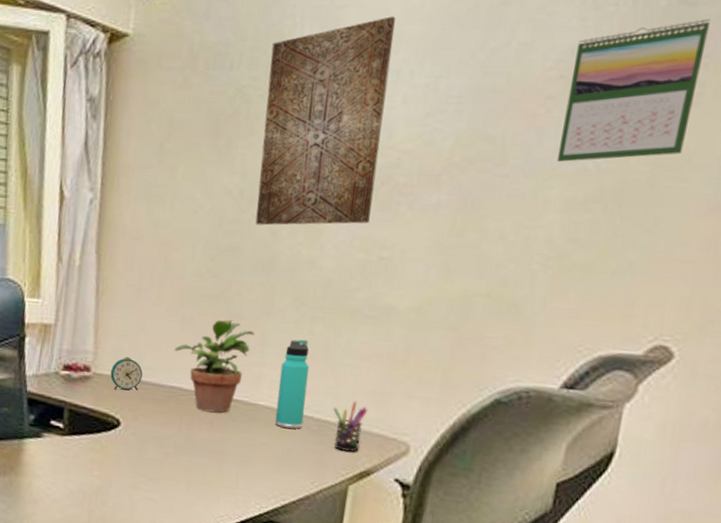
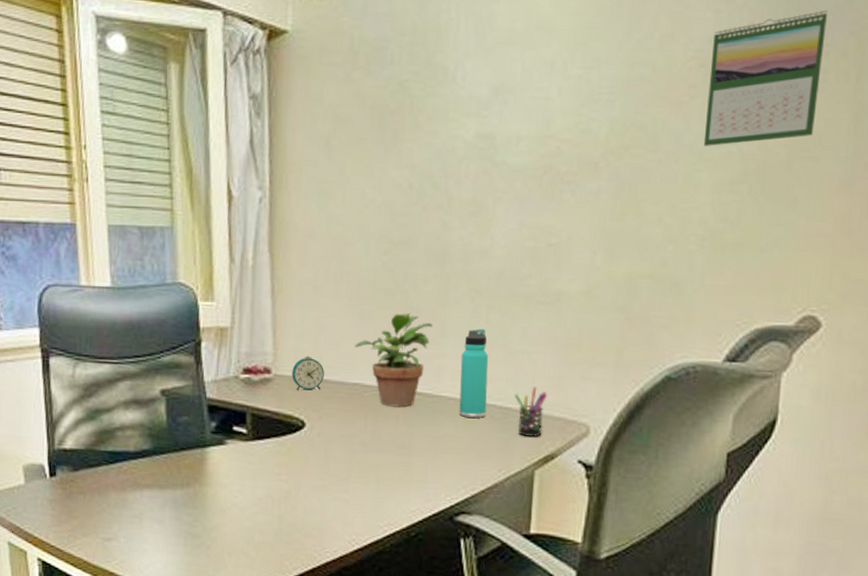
wall art: present [255,16,395,226] -> none [426,11,546,218]

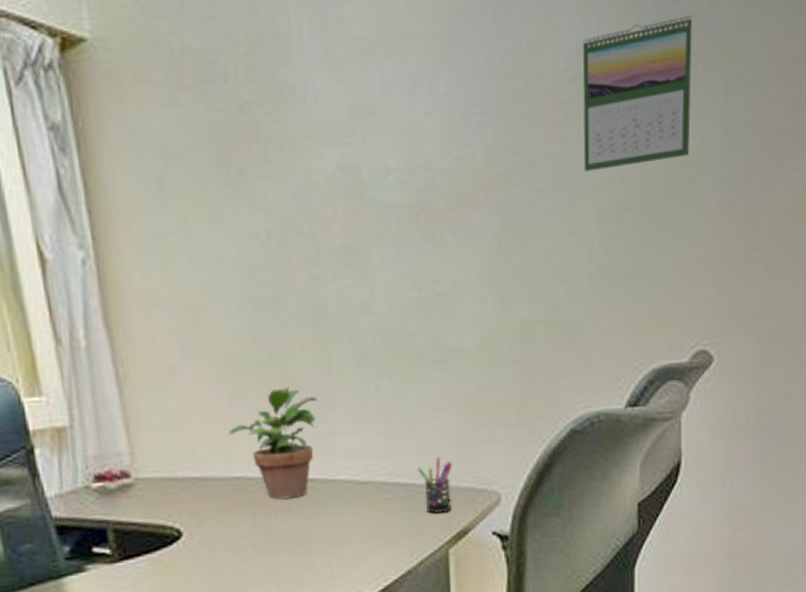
alarm clock: present [292,355,324,391] -> none [156,451,197,495]
thermos bottle: present [459,328,489,418] -> none [353,397,390,501]

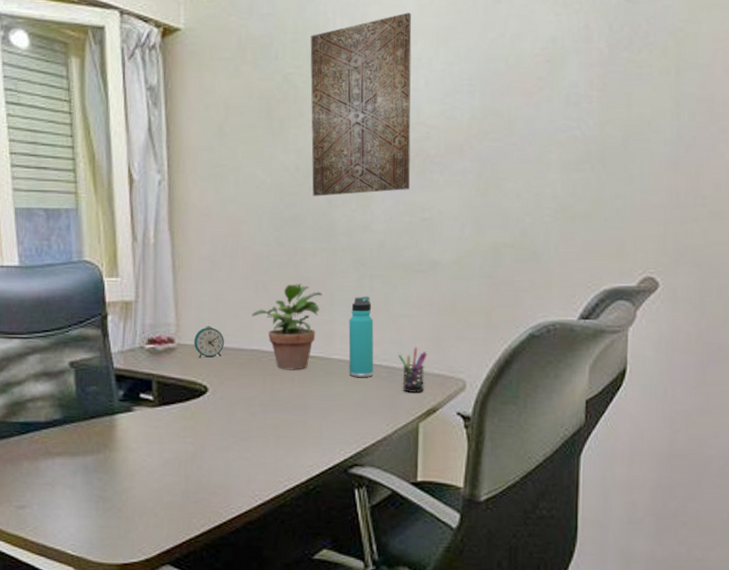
alarm clock: none [156,451,197,495] -> present [194,325,224,358]
wall art: none [269,13,416,271] -> present [310,12,412,196]
thermos bottle: none [353,397,390,501] -> present [348,296,374,377]
calendar: present [582,14,692,171] -> none [552,14,649,131]

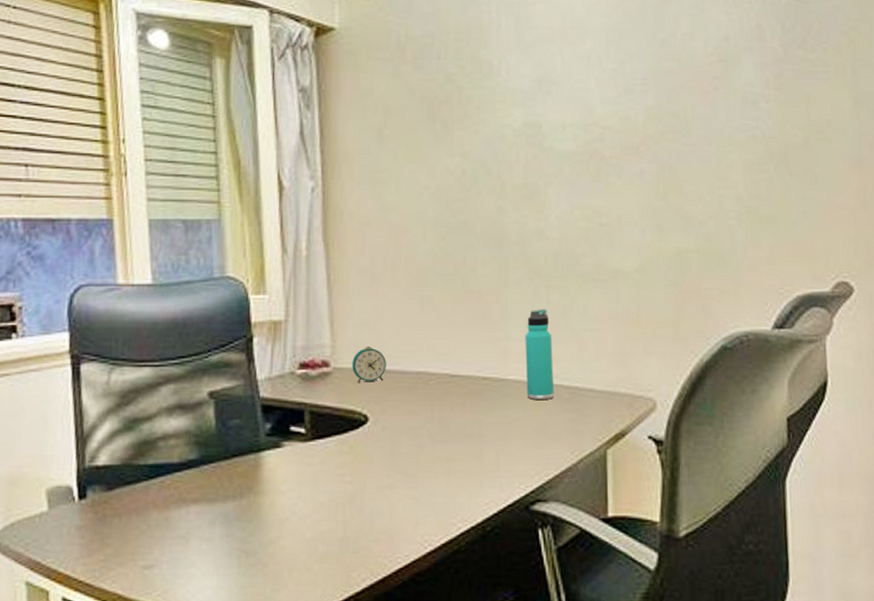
potted plant: present [251,283,322,370] -> none [417,296,495,394]
wall art: present [310,12,412,196] -> none [474,12,585,202]
pen holder: present [398,347,428,393] -> none [581,364,613,415]

